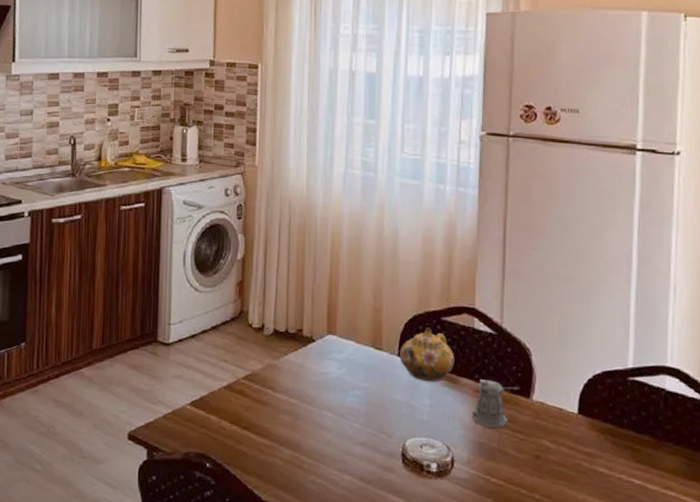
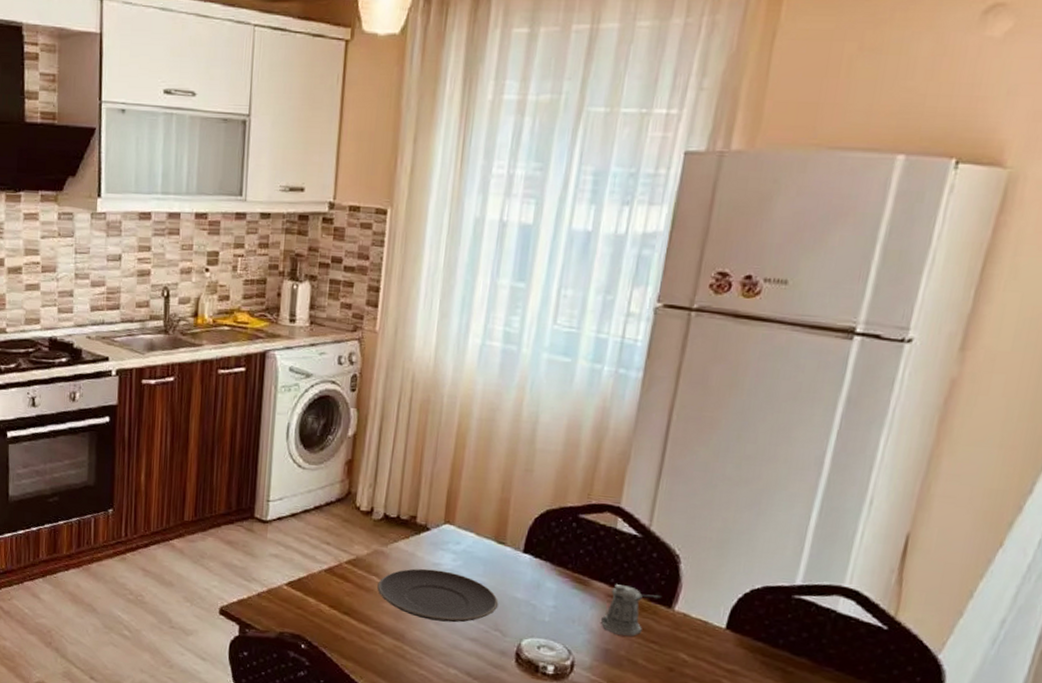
plate: none [273,378,382,429] -> present [377,568,499,623]
teapot: present [400,327,455,382] -> none [524,524,589,583]

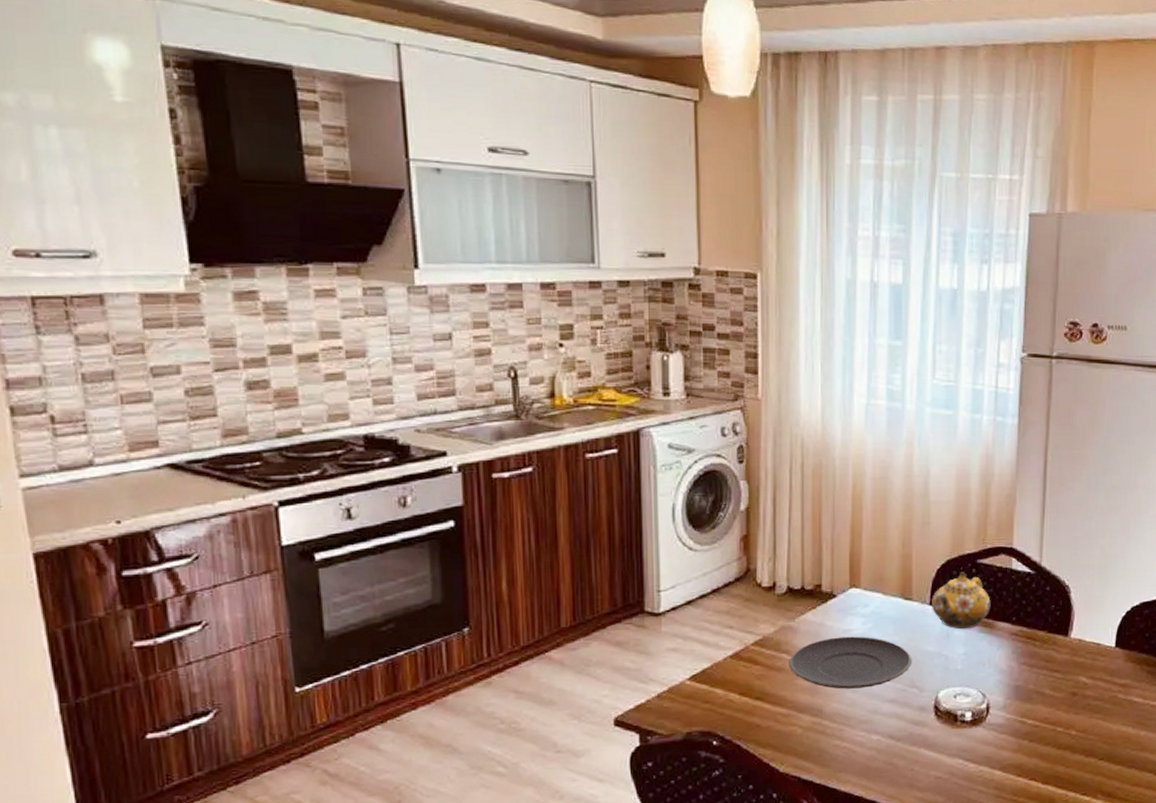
teapot: none [524,524,589,583] -> present [932,572,991,630]
pepper shaker: present [600,584,661,636] -> none [1008,621,1058,670]

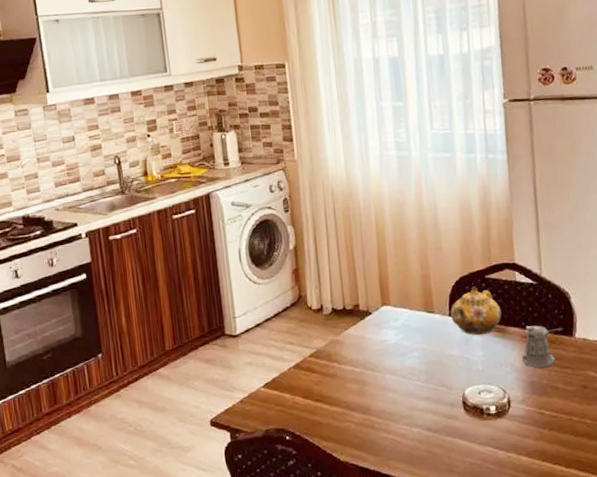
plate: present [789,636,912,689] -> none [339,345,440,390]
pepper shaker: none [1008,621,1058,670] -> present [521,325,563,368]

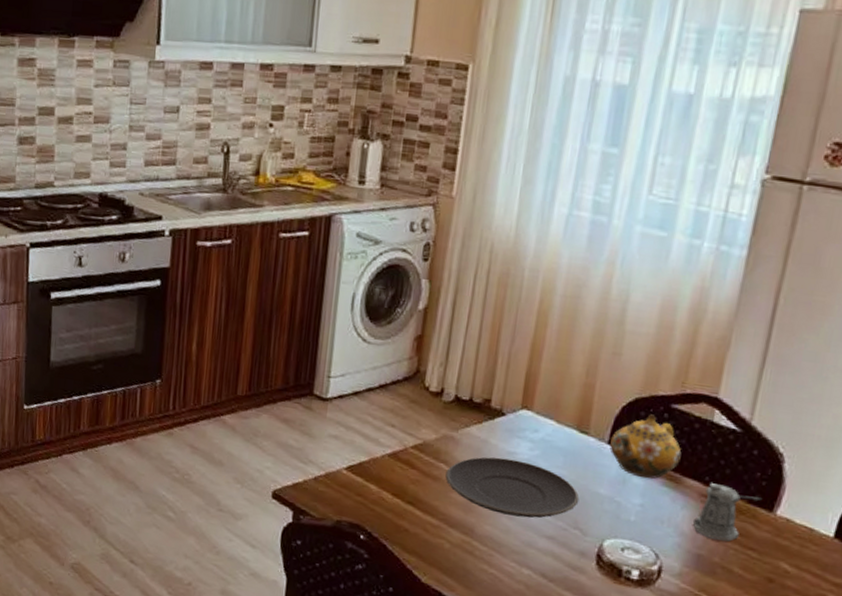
plate: none [339,345,440,390] -> present [445,456,580,518]

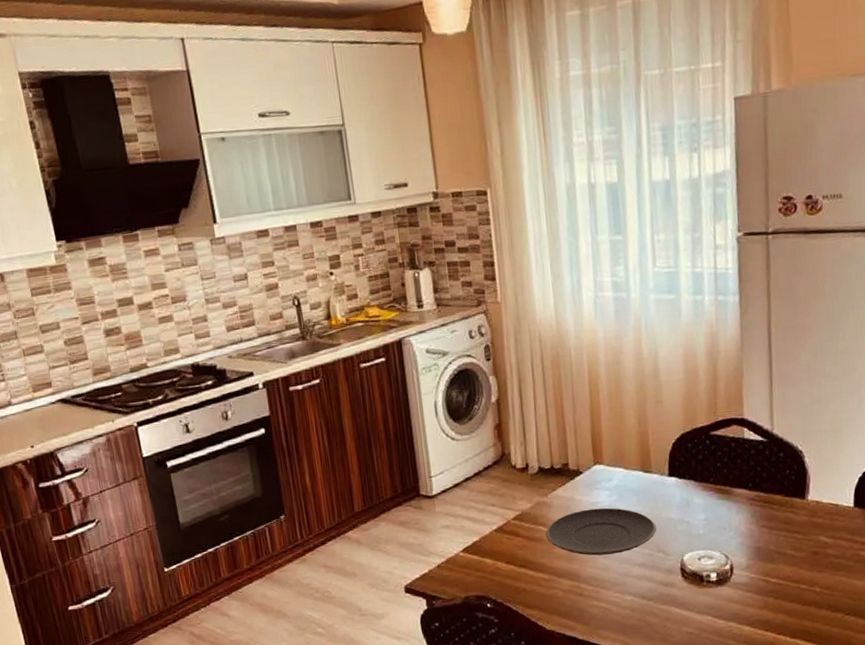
teapot: present [609,414,682,479] -> none [670,444,727,497]
pepper shaker: present [692,483,761,542] -> none [747,486,794,532]

